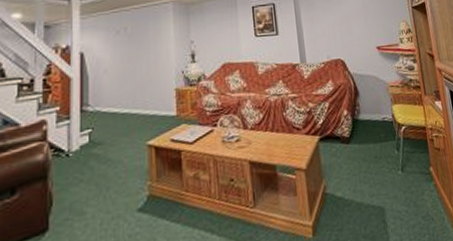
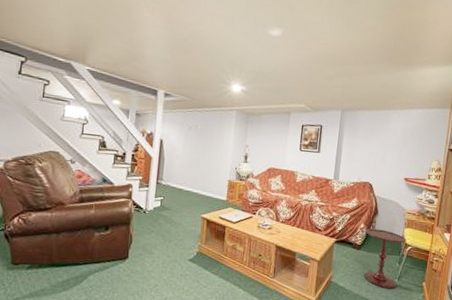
side table: none [350,112,402,186] -> present [364,228,406,288]

